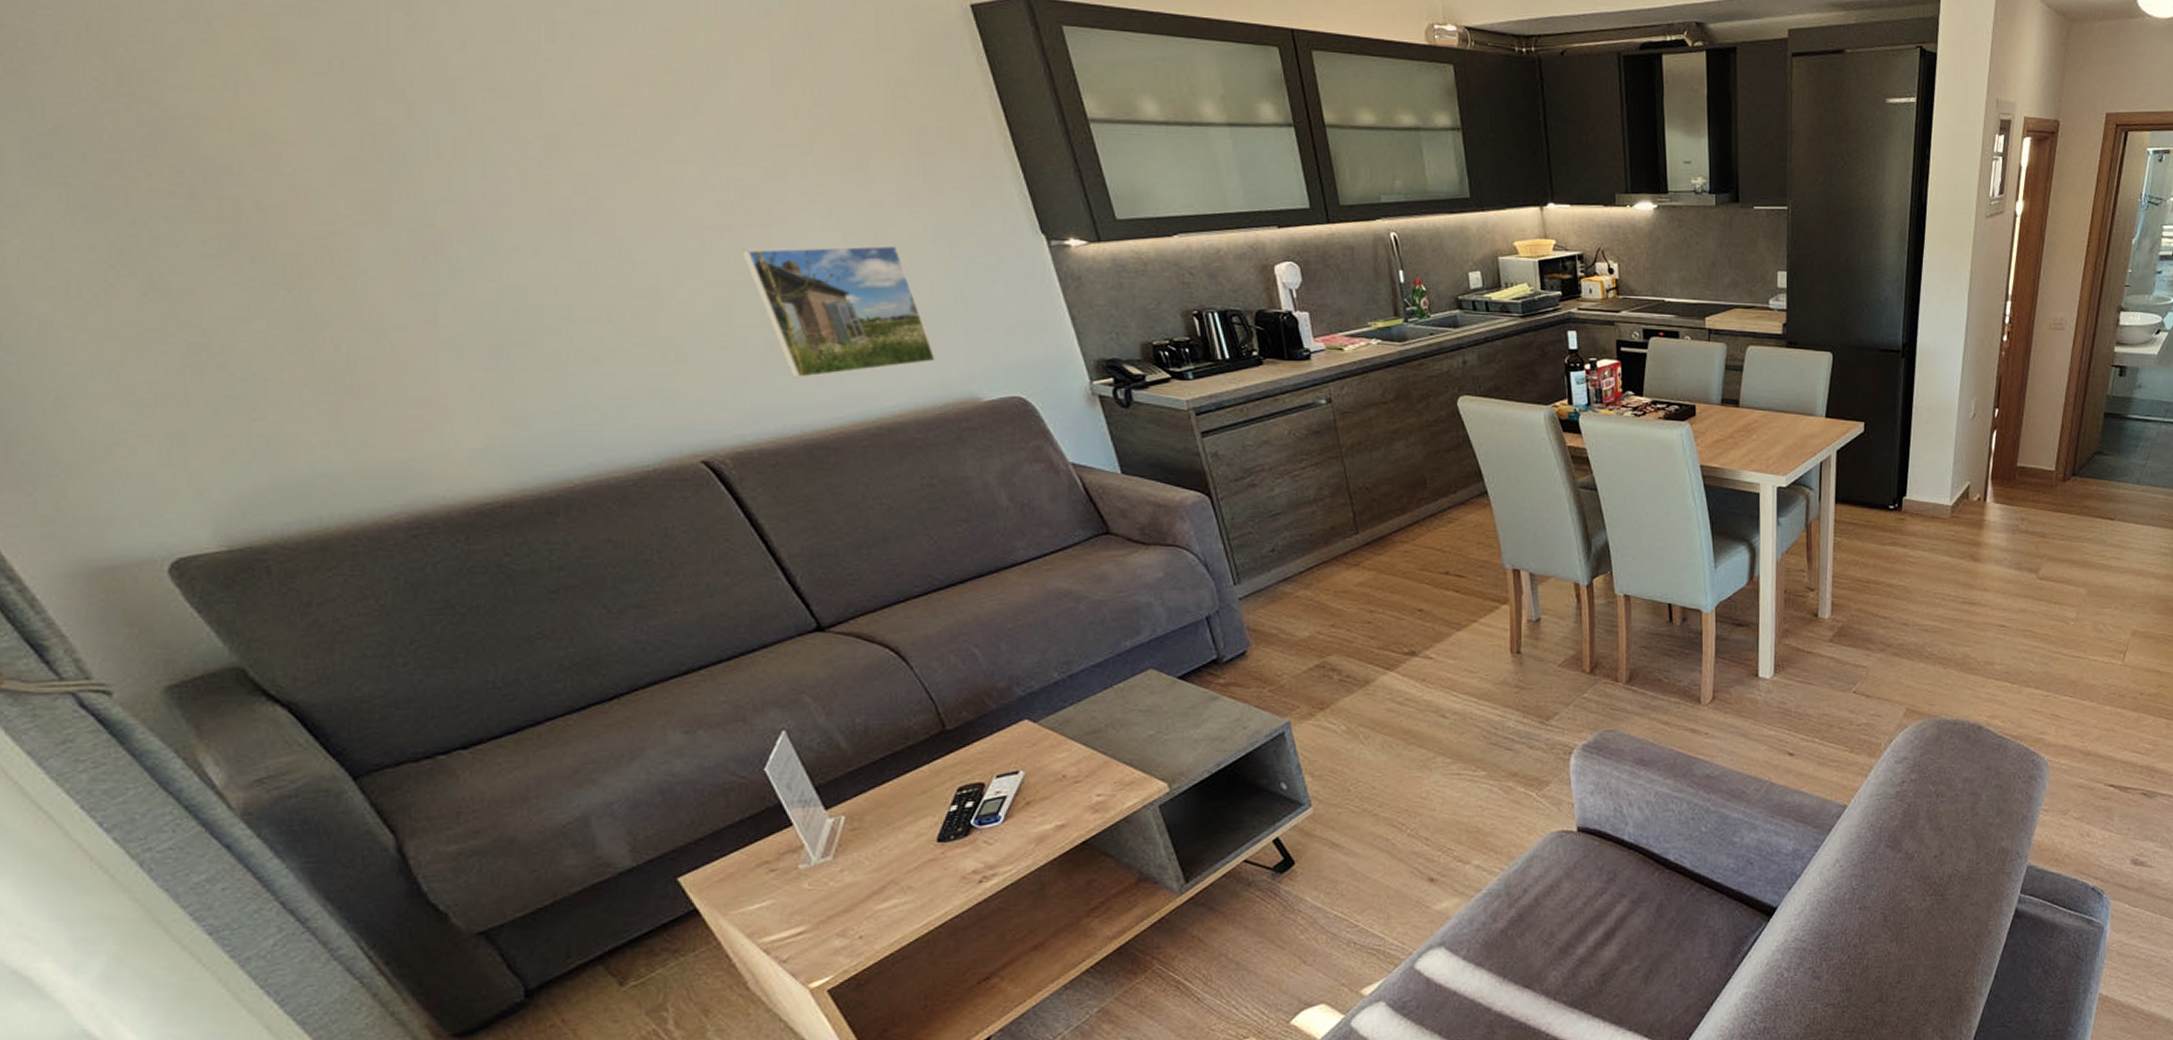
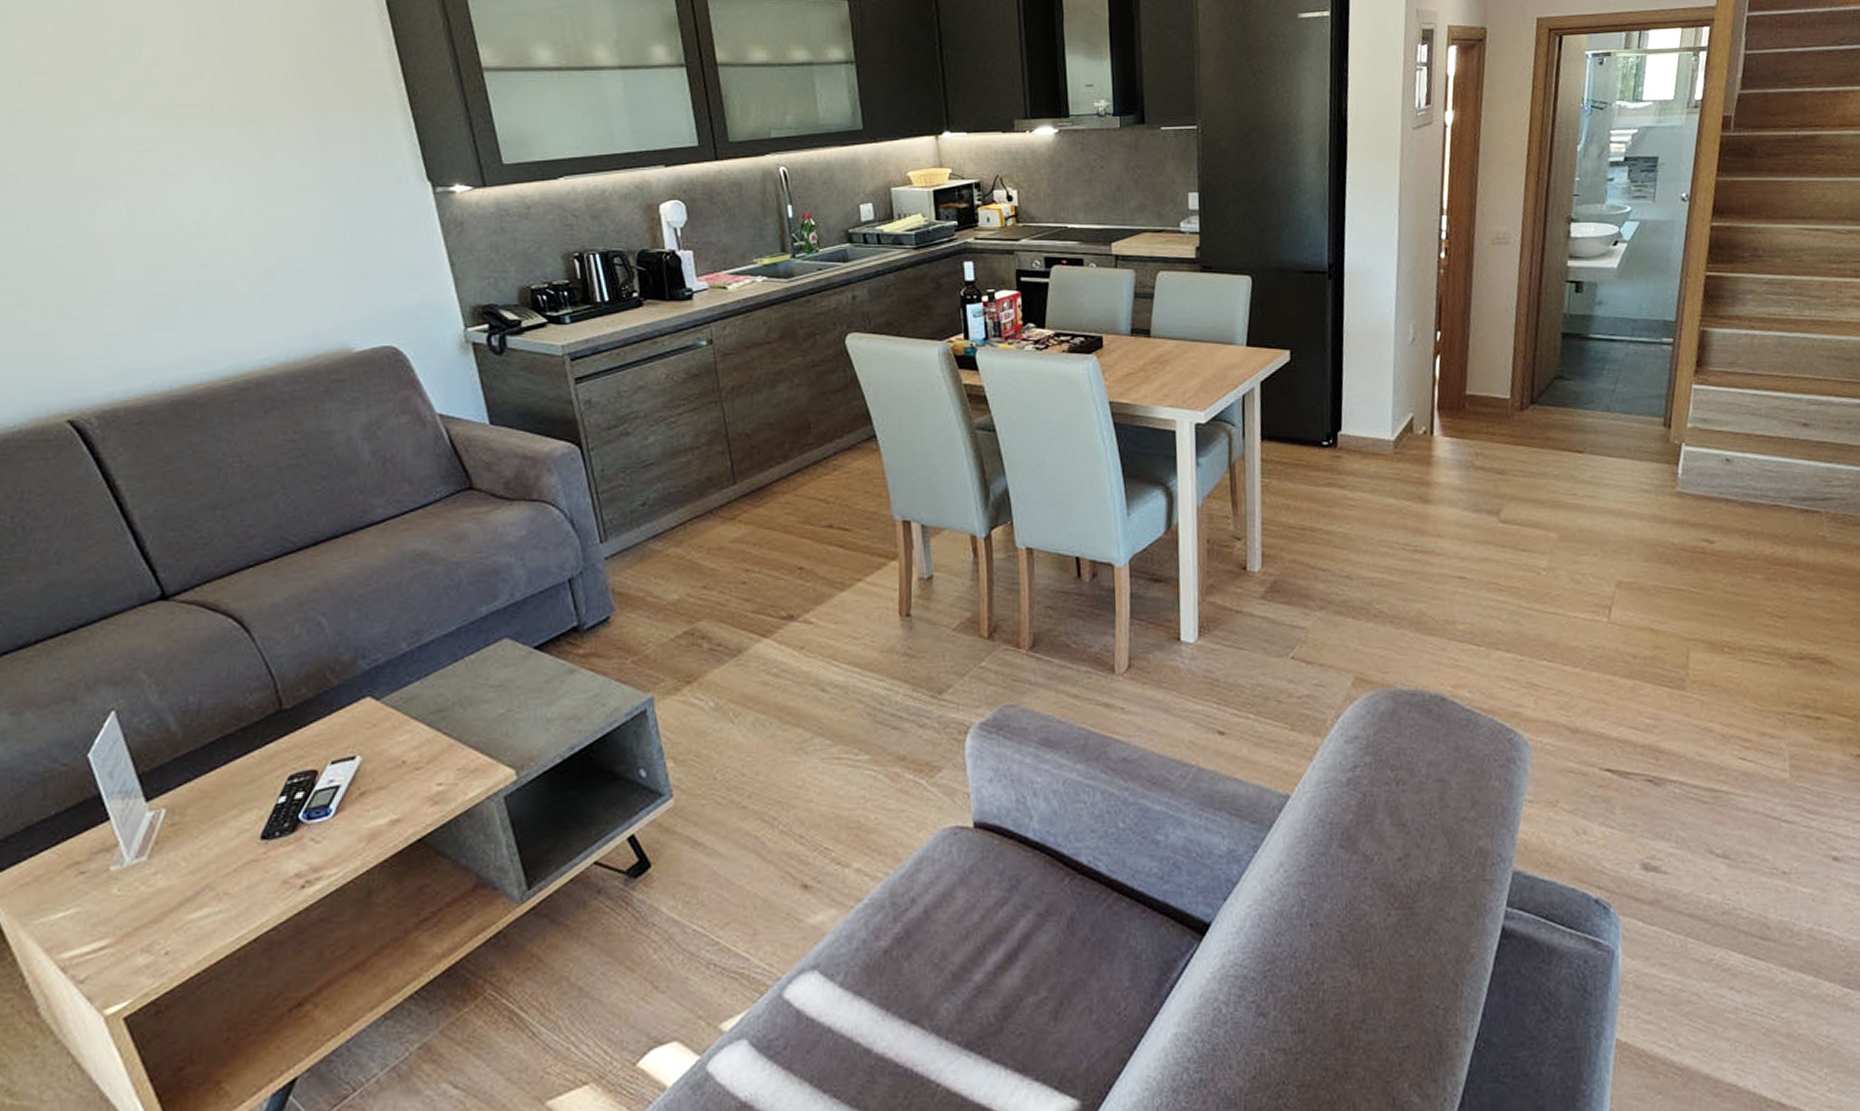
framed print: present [741,245,936,379] -> none [133,198,312,334]

